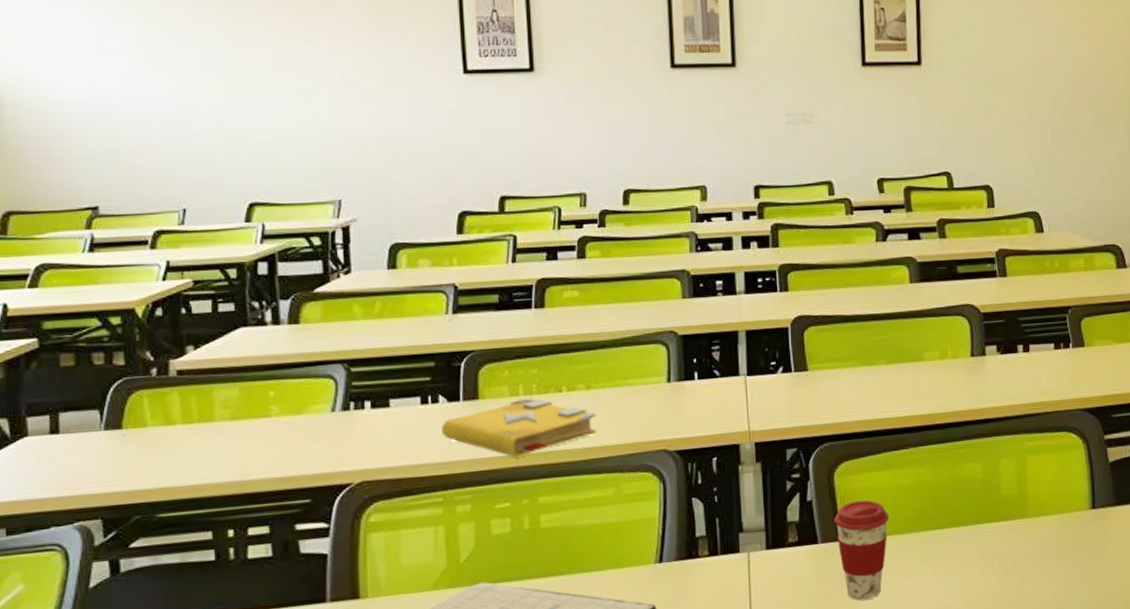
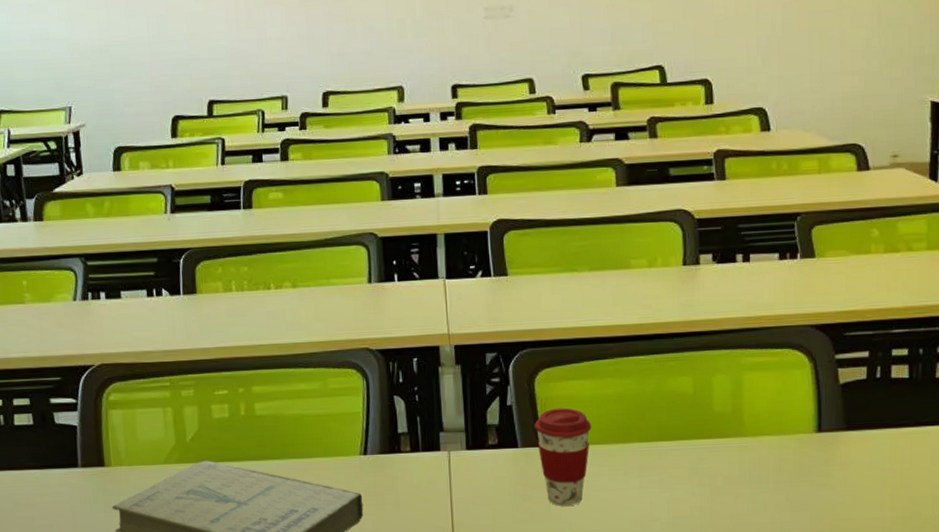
spell book: present [442,398,597,458] -> none [166,294,303,350]

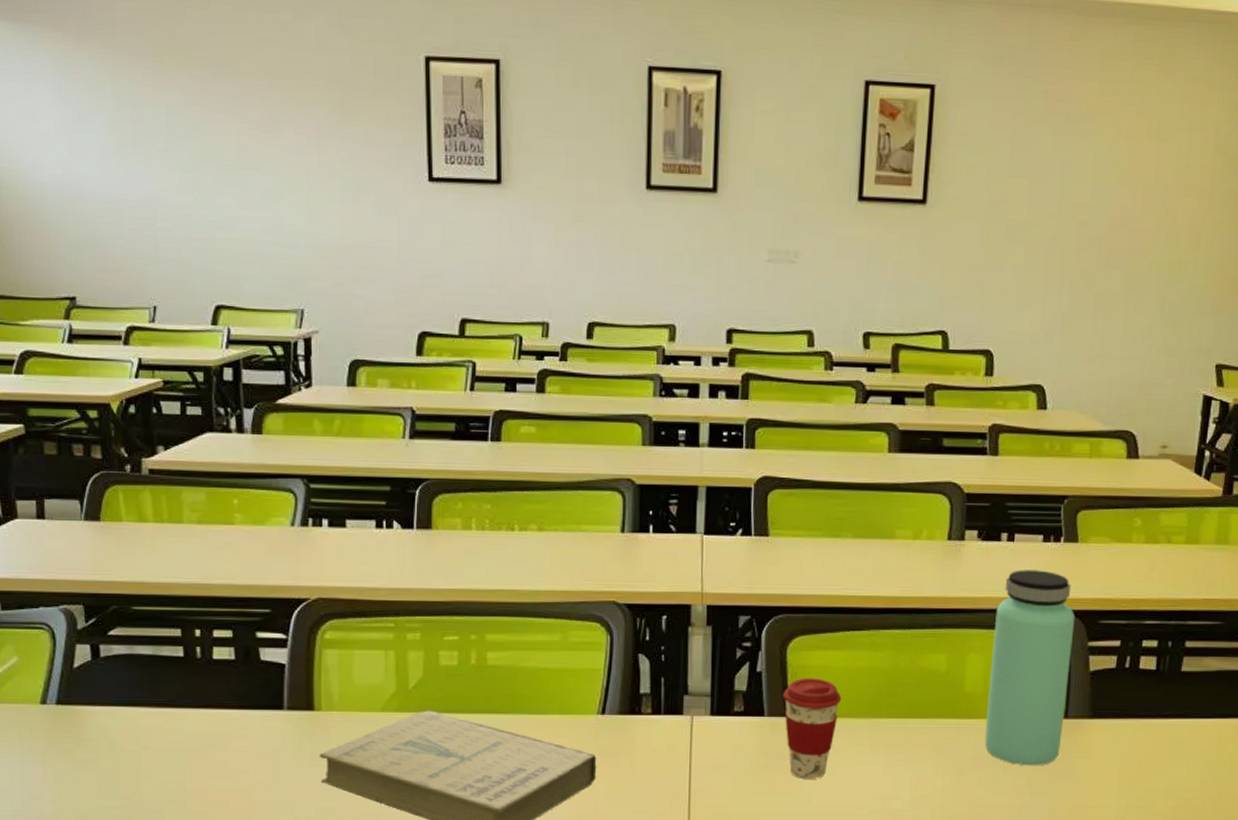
bottle: none [737,287,820,482] -> present [984,570,1075,766]

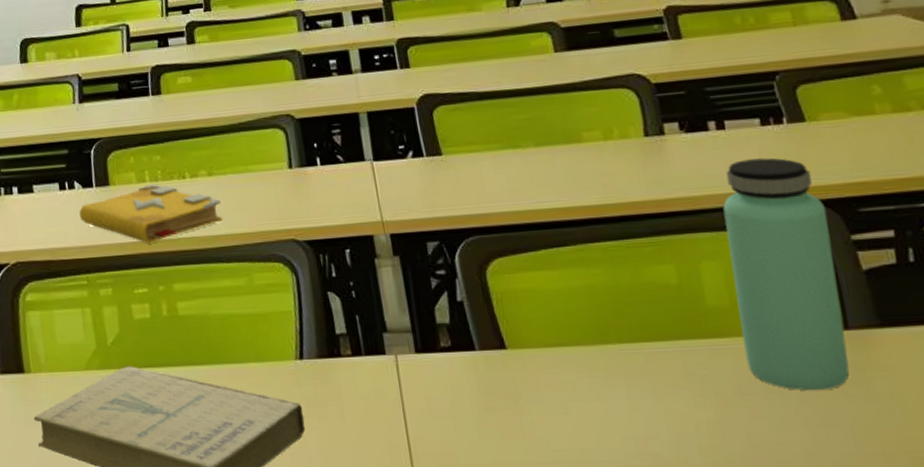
spell book: none [395,533,547,593] -> present [79,184,223,244]
coffee cup: present [782,678,842,779] -> none [491,303,561,420]

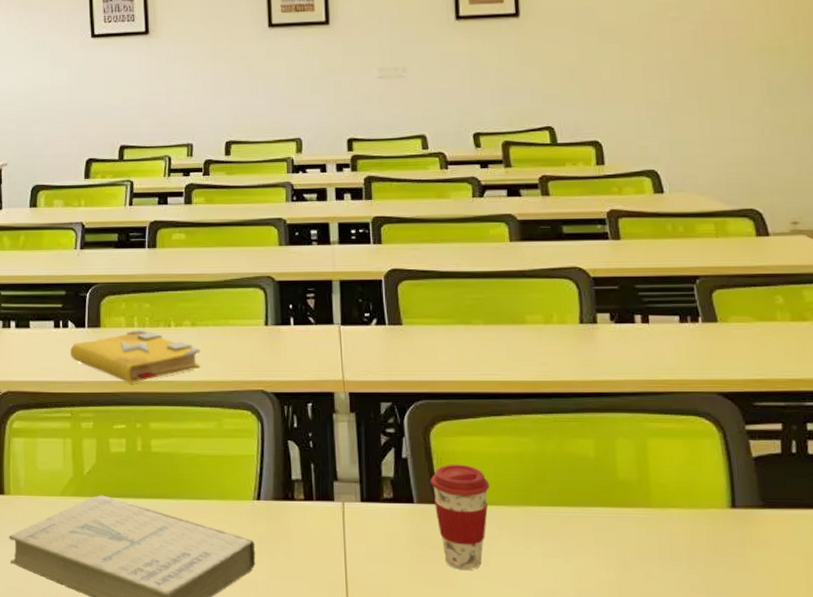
coffee cup: none [491,303,561,420] -> present [430,464,490,570]
bottle: present [722,157,850,391] -> none [640,351,733,560]

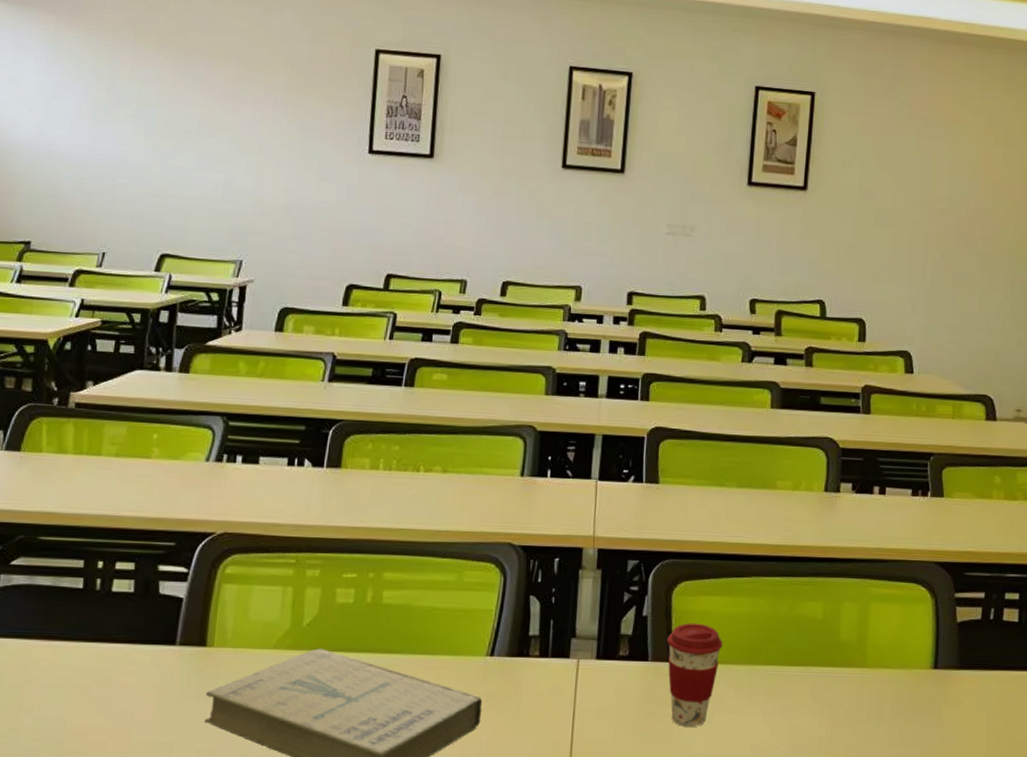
spell book: present [70,330,201,384] -> none [303,472,449,531]

